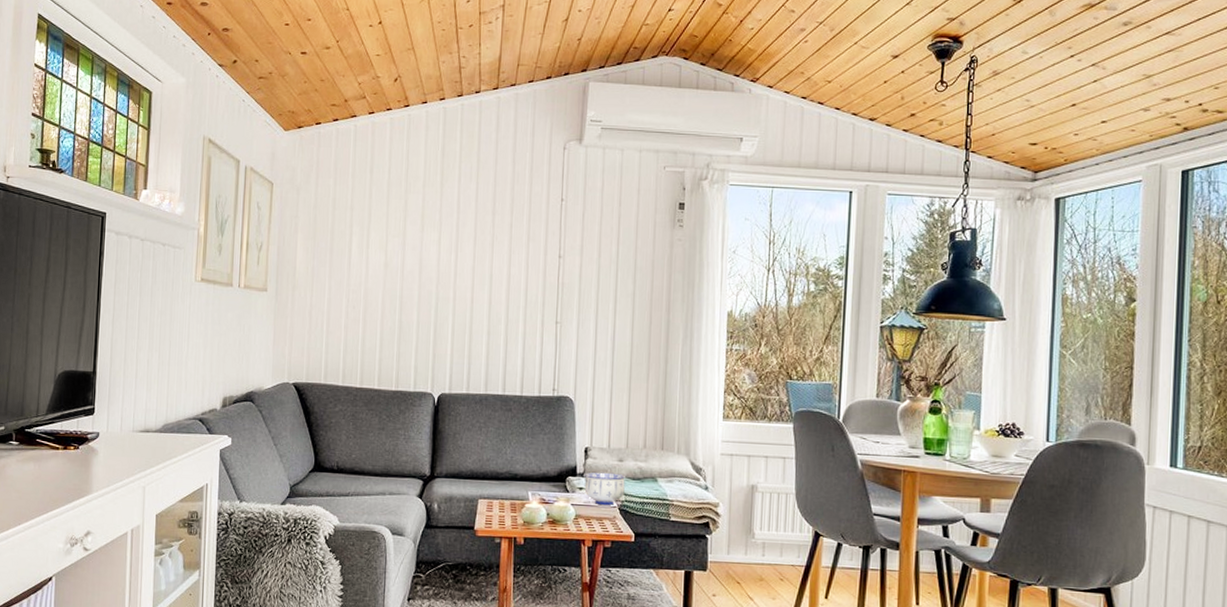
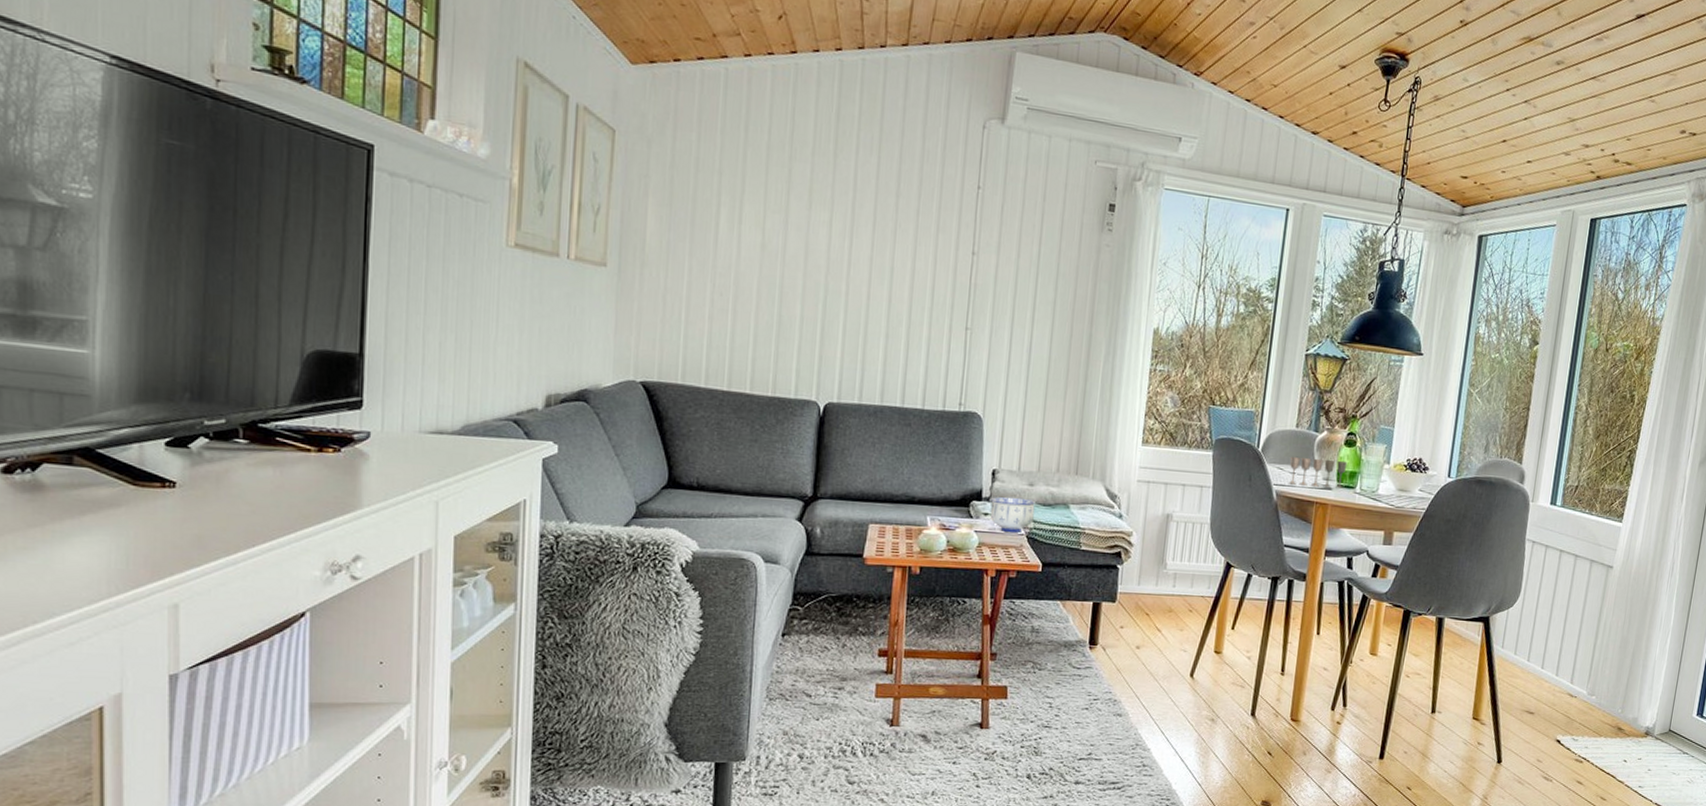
wine glass: none [872,425,934,456] -> present [1288,456,1348,489]

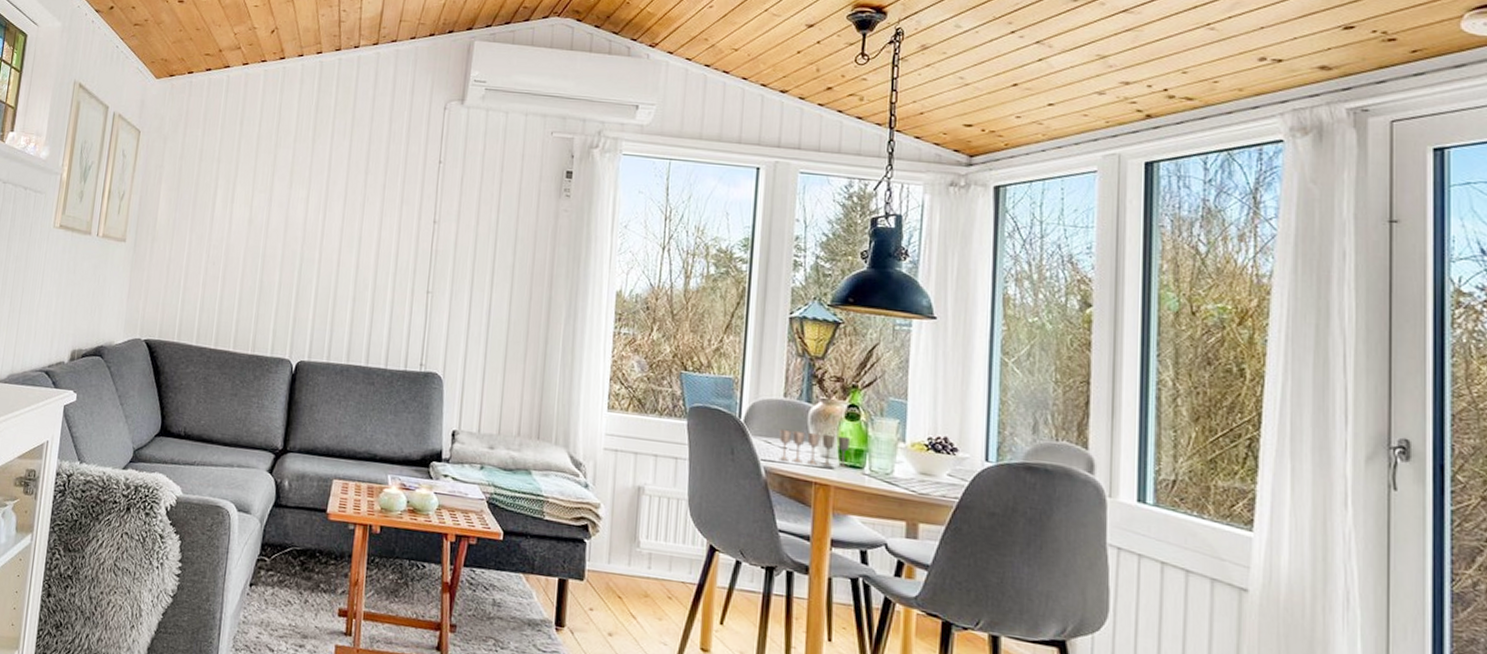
bowl: present [990,496,1035,532] -> none [449,458,496,497]

